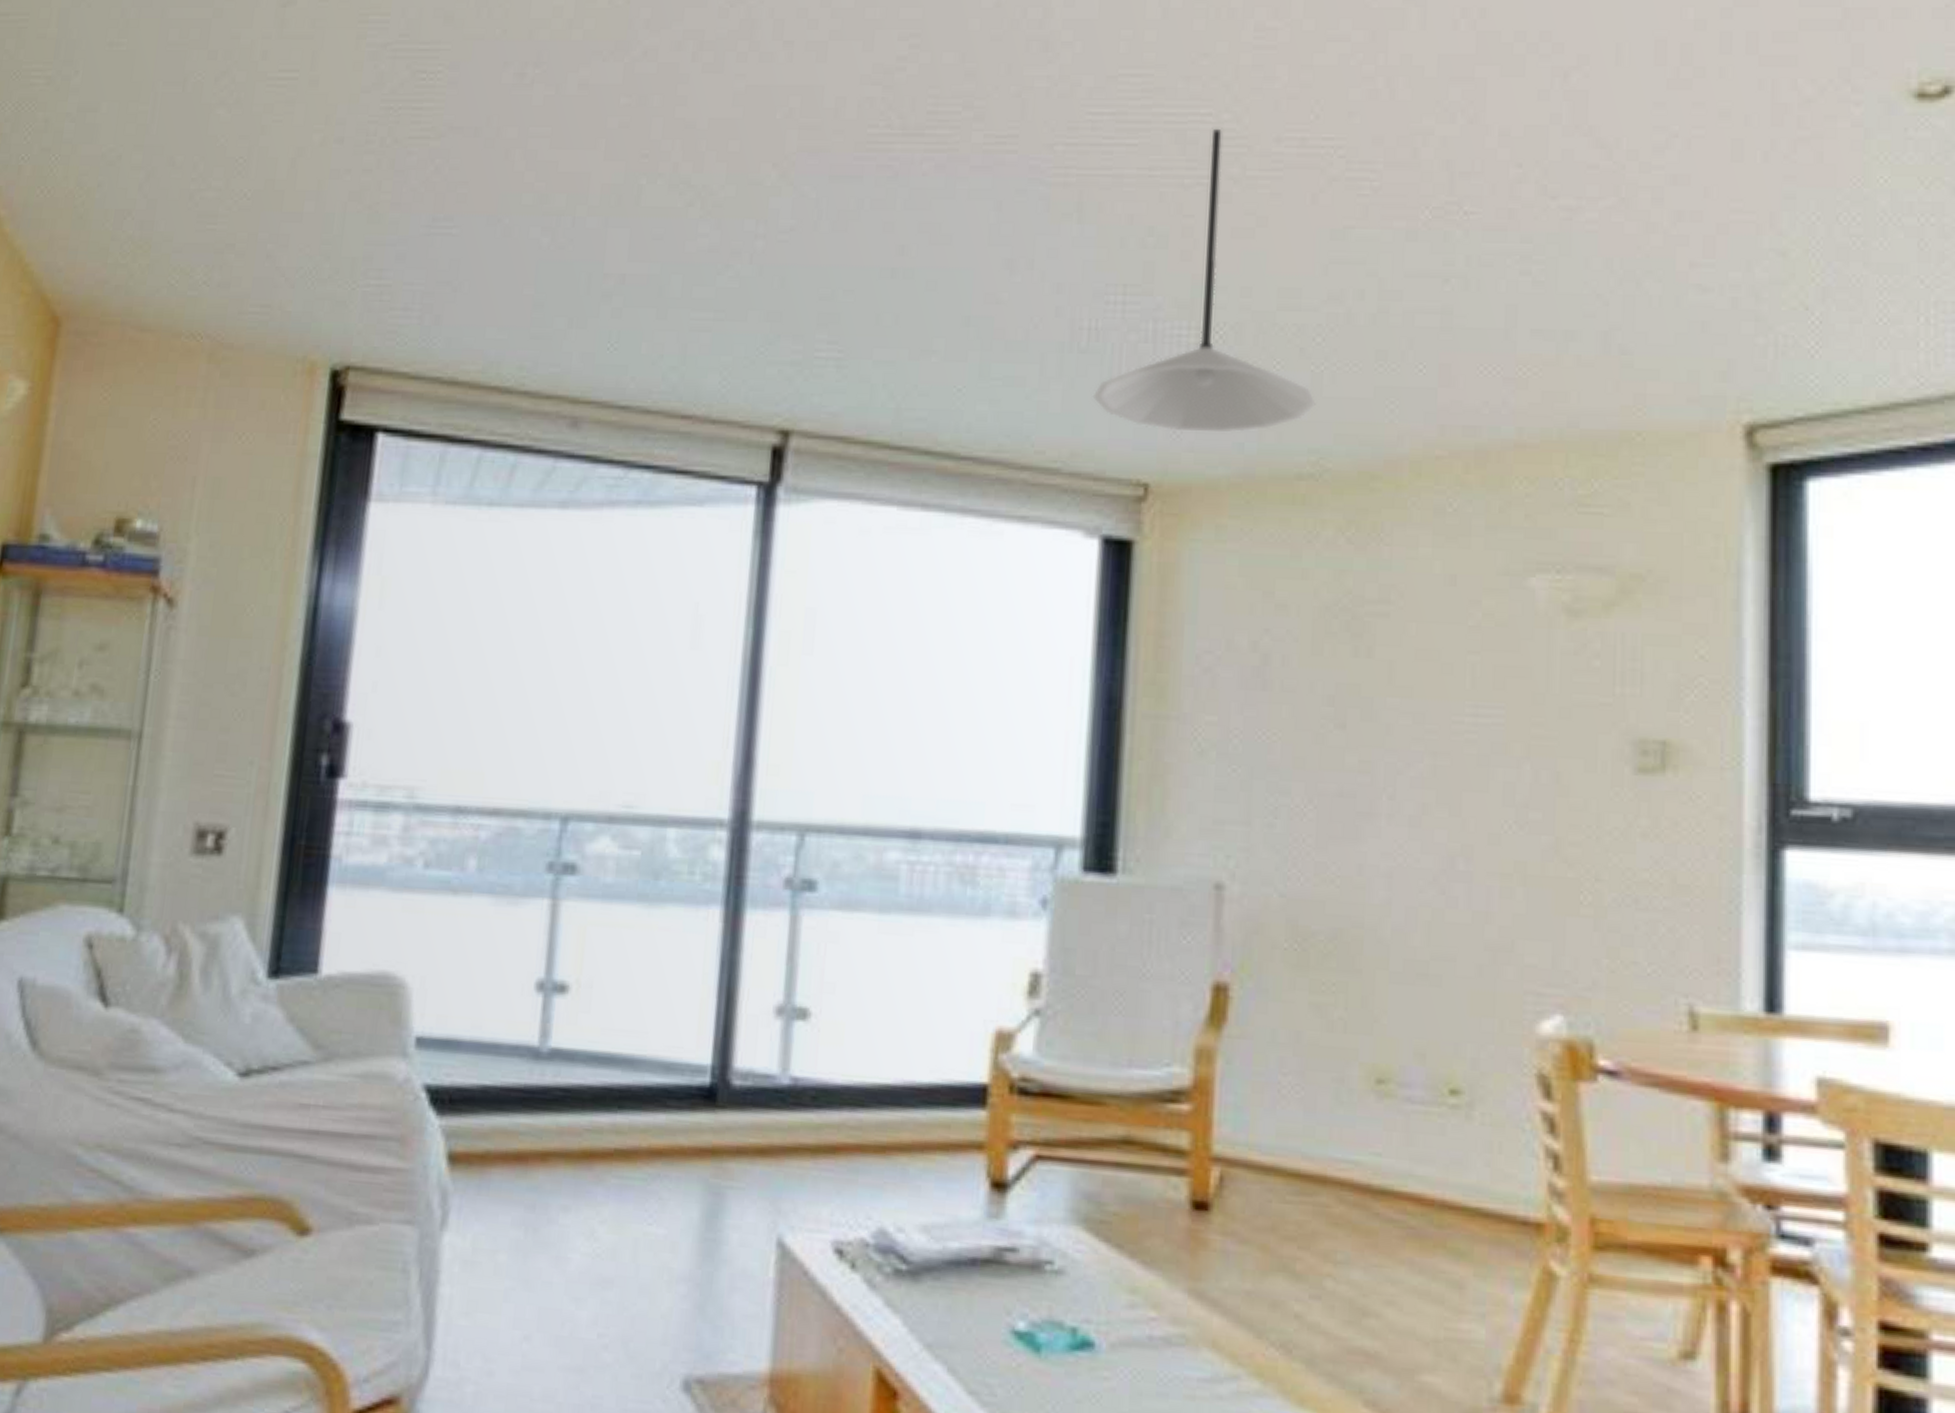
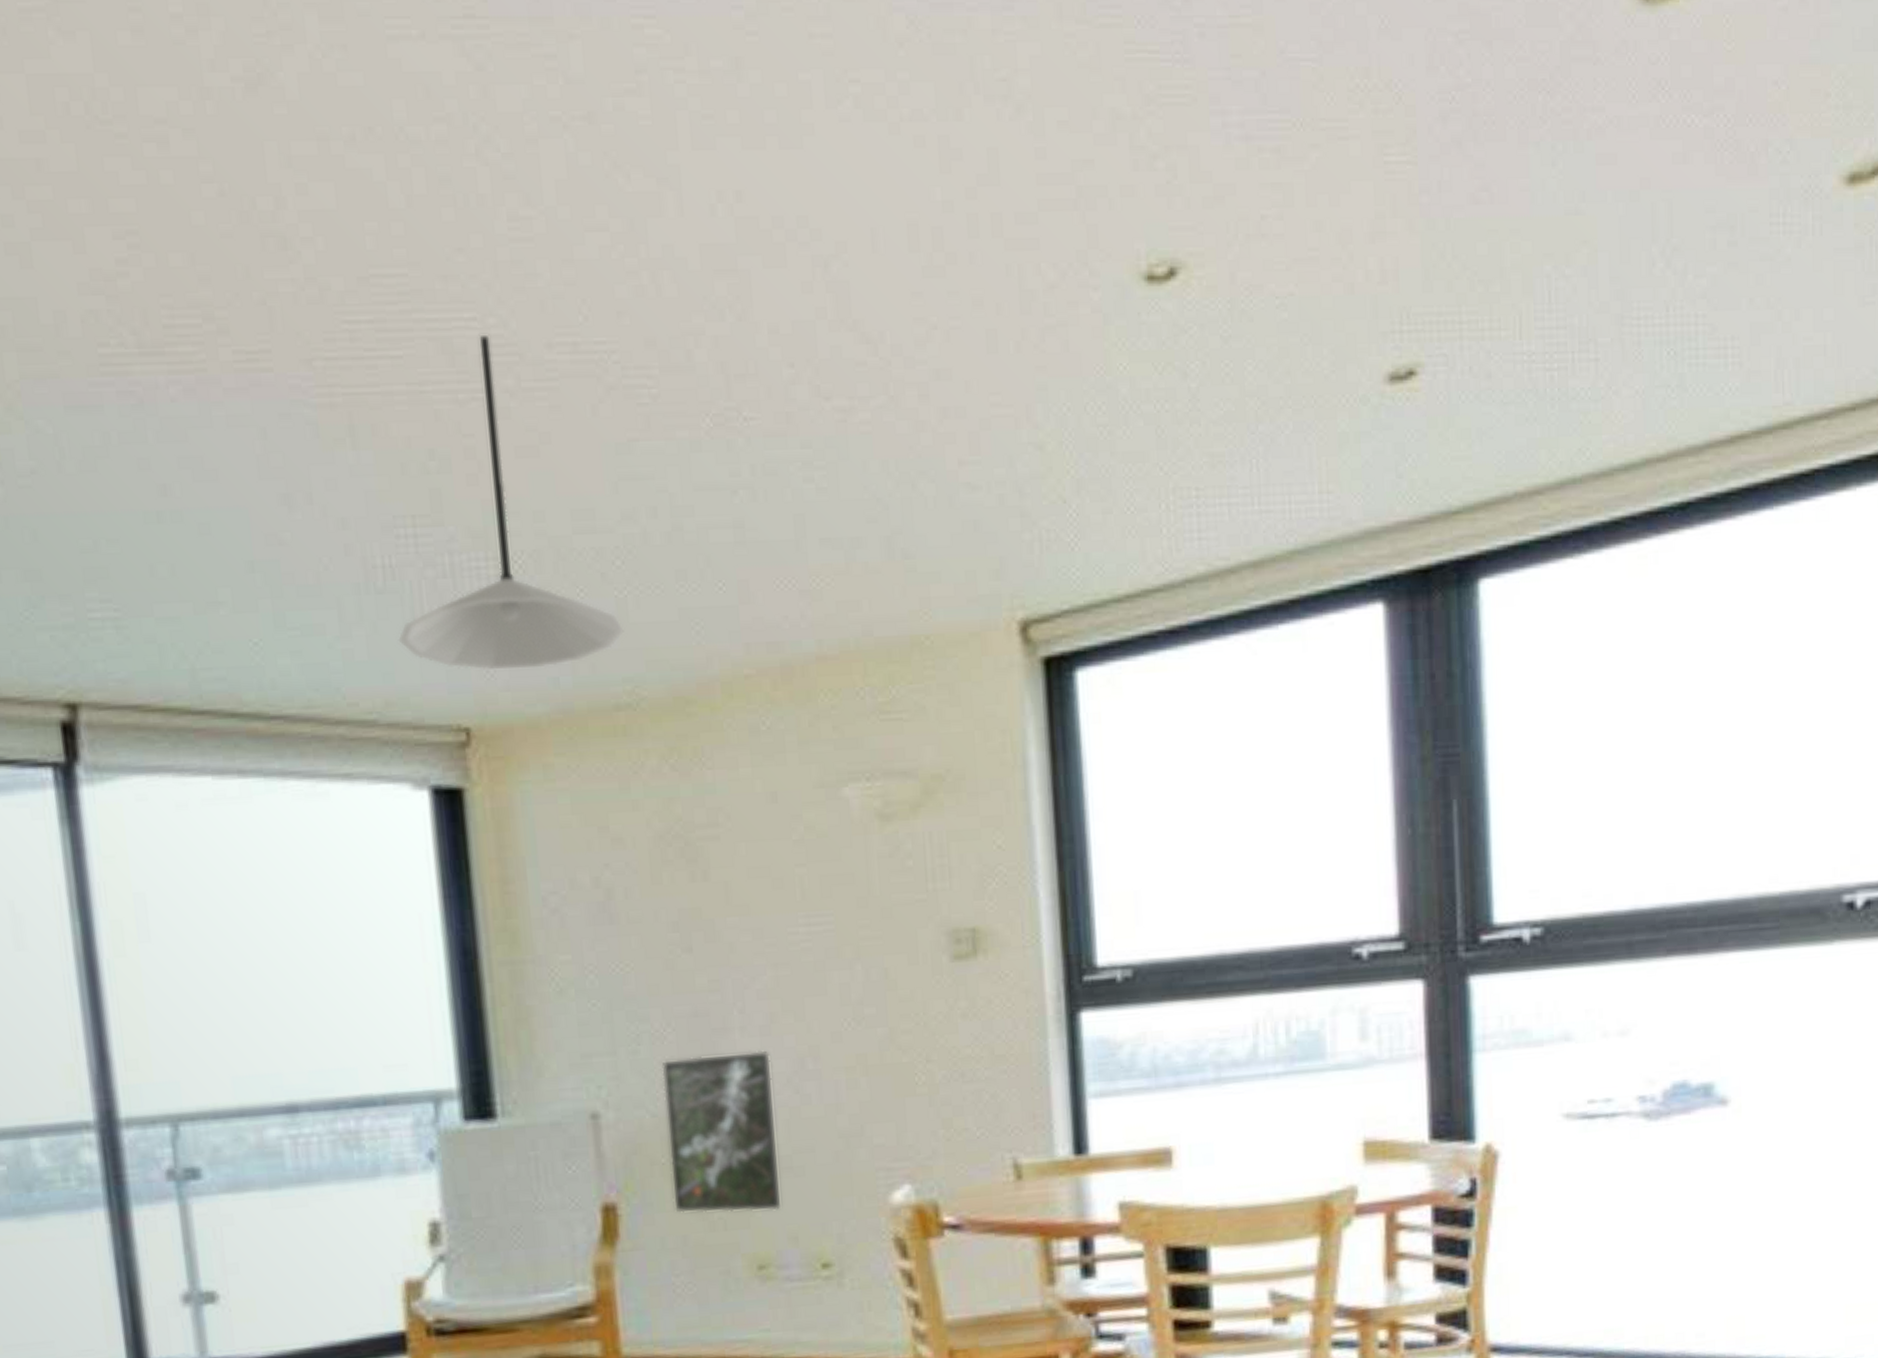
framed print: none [1290,837,1417,1020] -> present [661,1050,783,1214]

